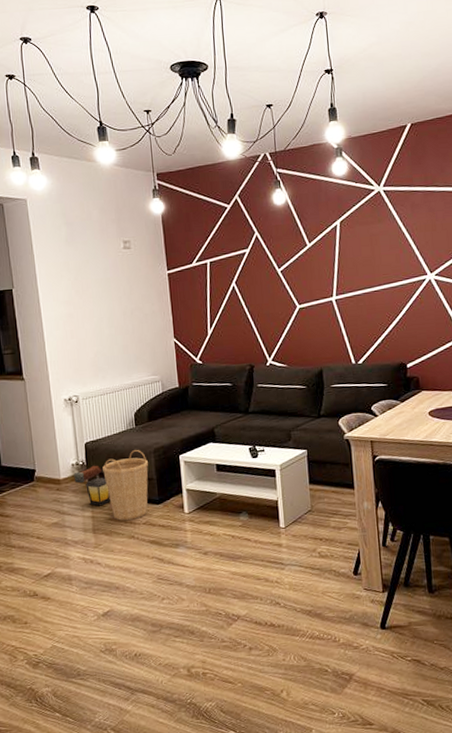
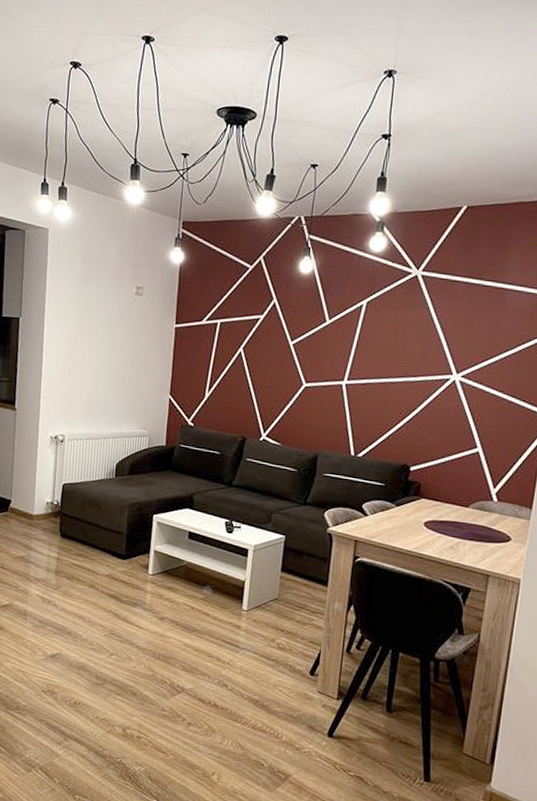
lantern: present [73,465,110,507] -> none [46,507,79,550]
basket: present [102,449,149,521] -> none [75,500,121,570]

